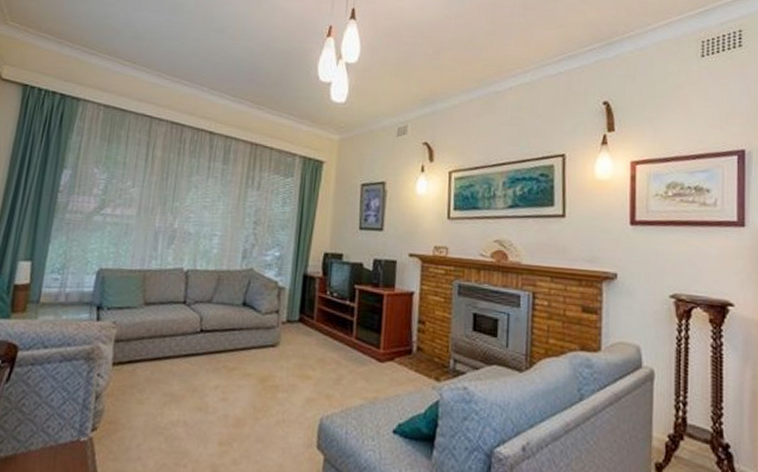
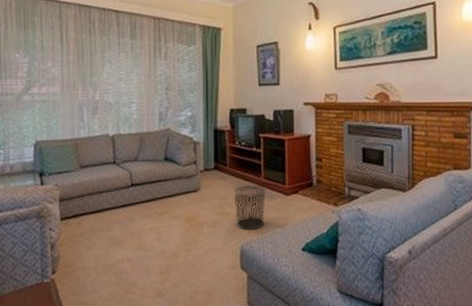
waste bin: none [317,344,357,400] -> present [233,185,267,229]

